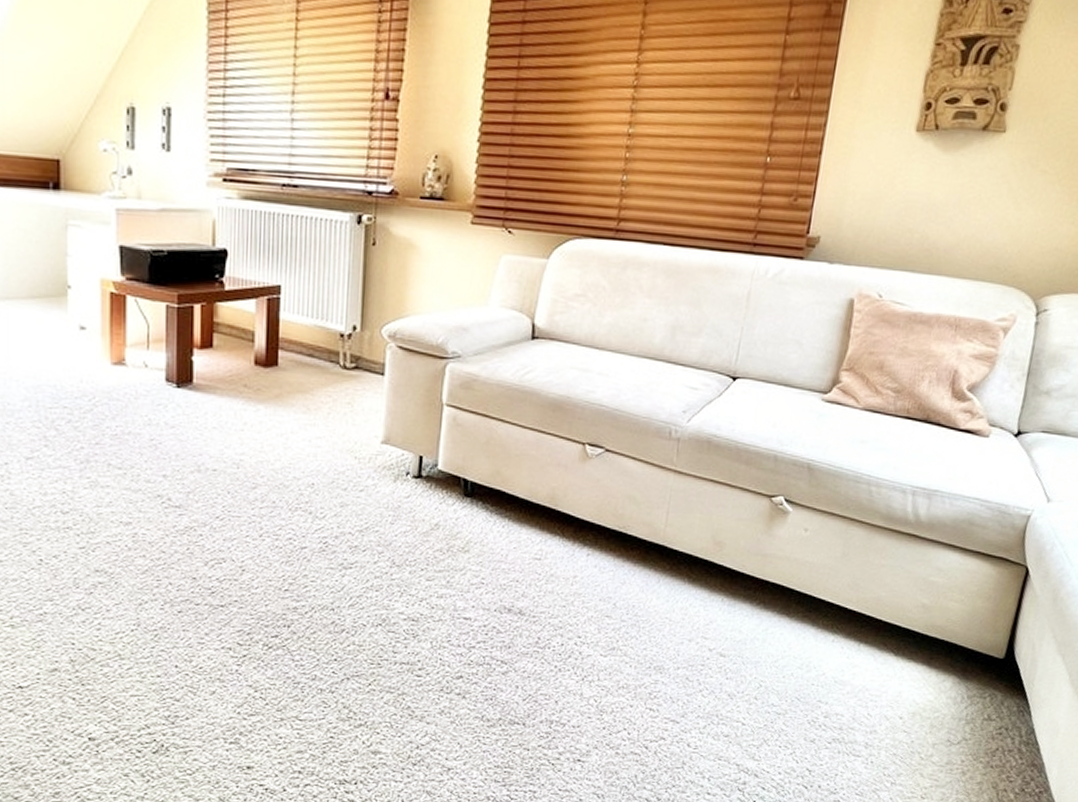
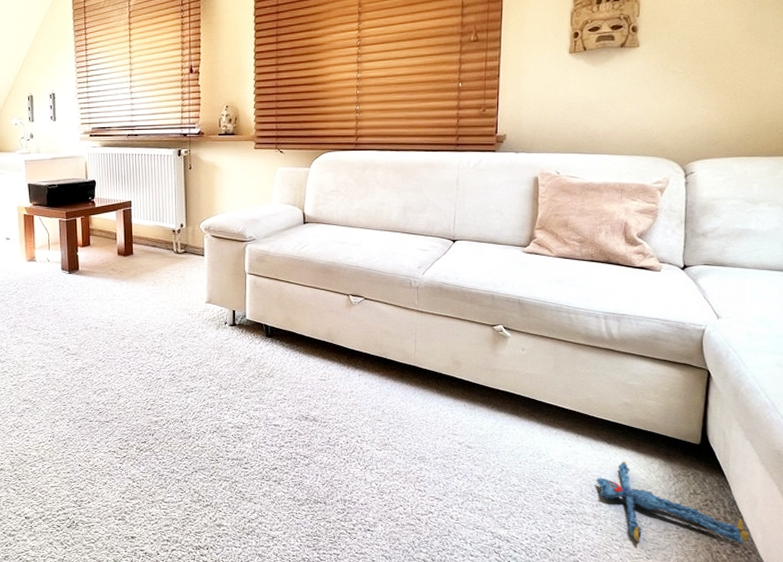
plush toy: none [874,677,1044,780] -> present [596,461,750,544]

